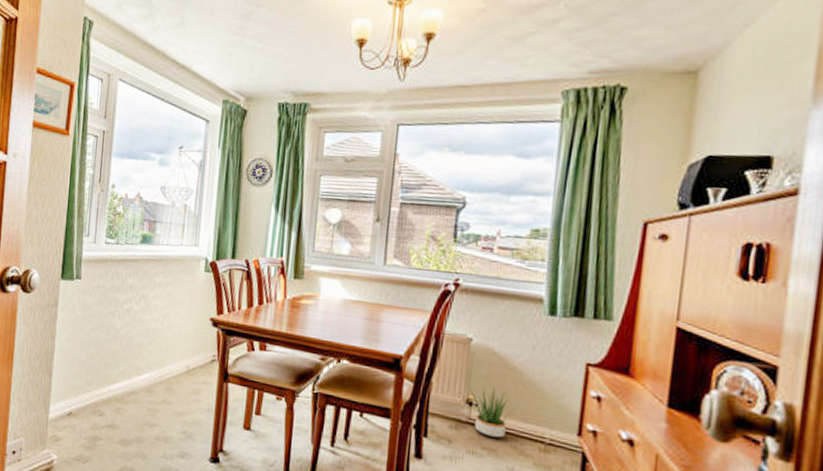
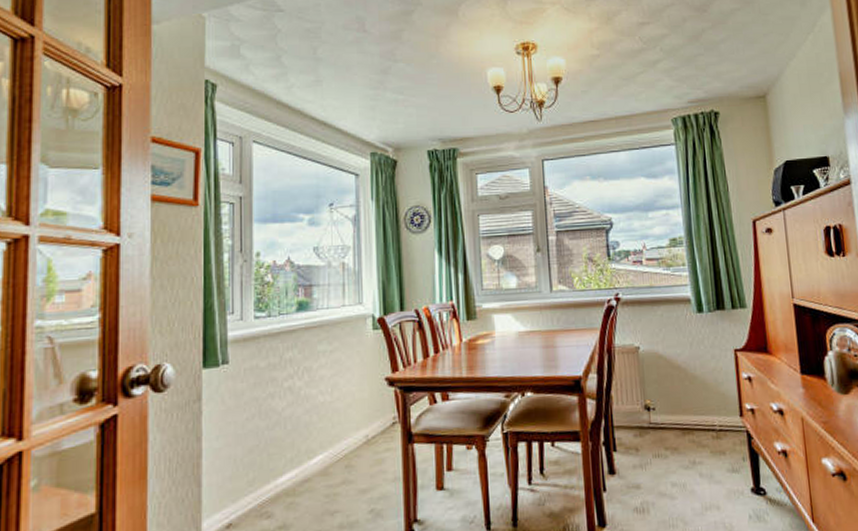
potted plant: present [470,386,518,438] -> none [646,388,688,437]

